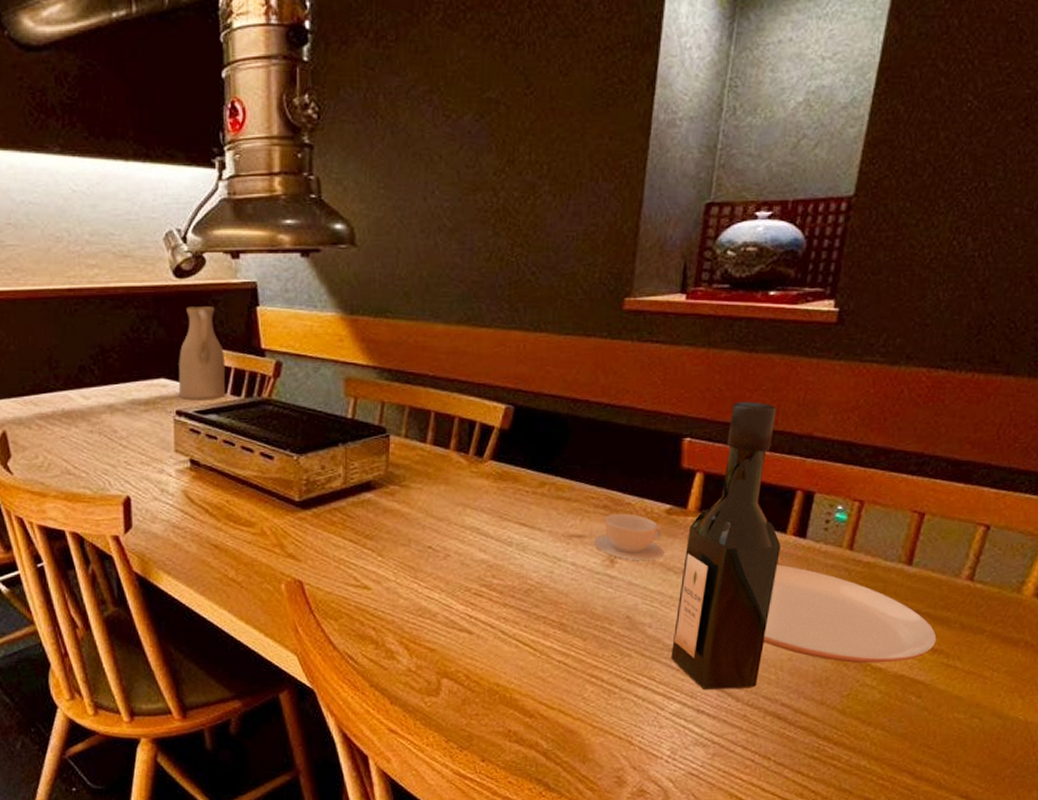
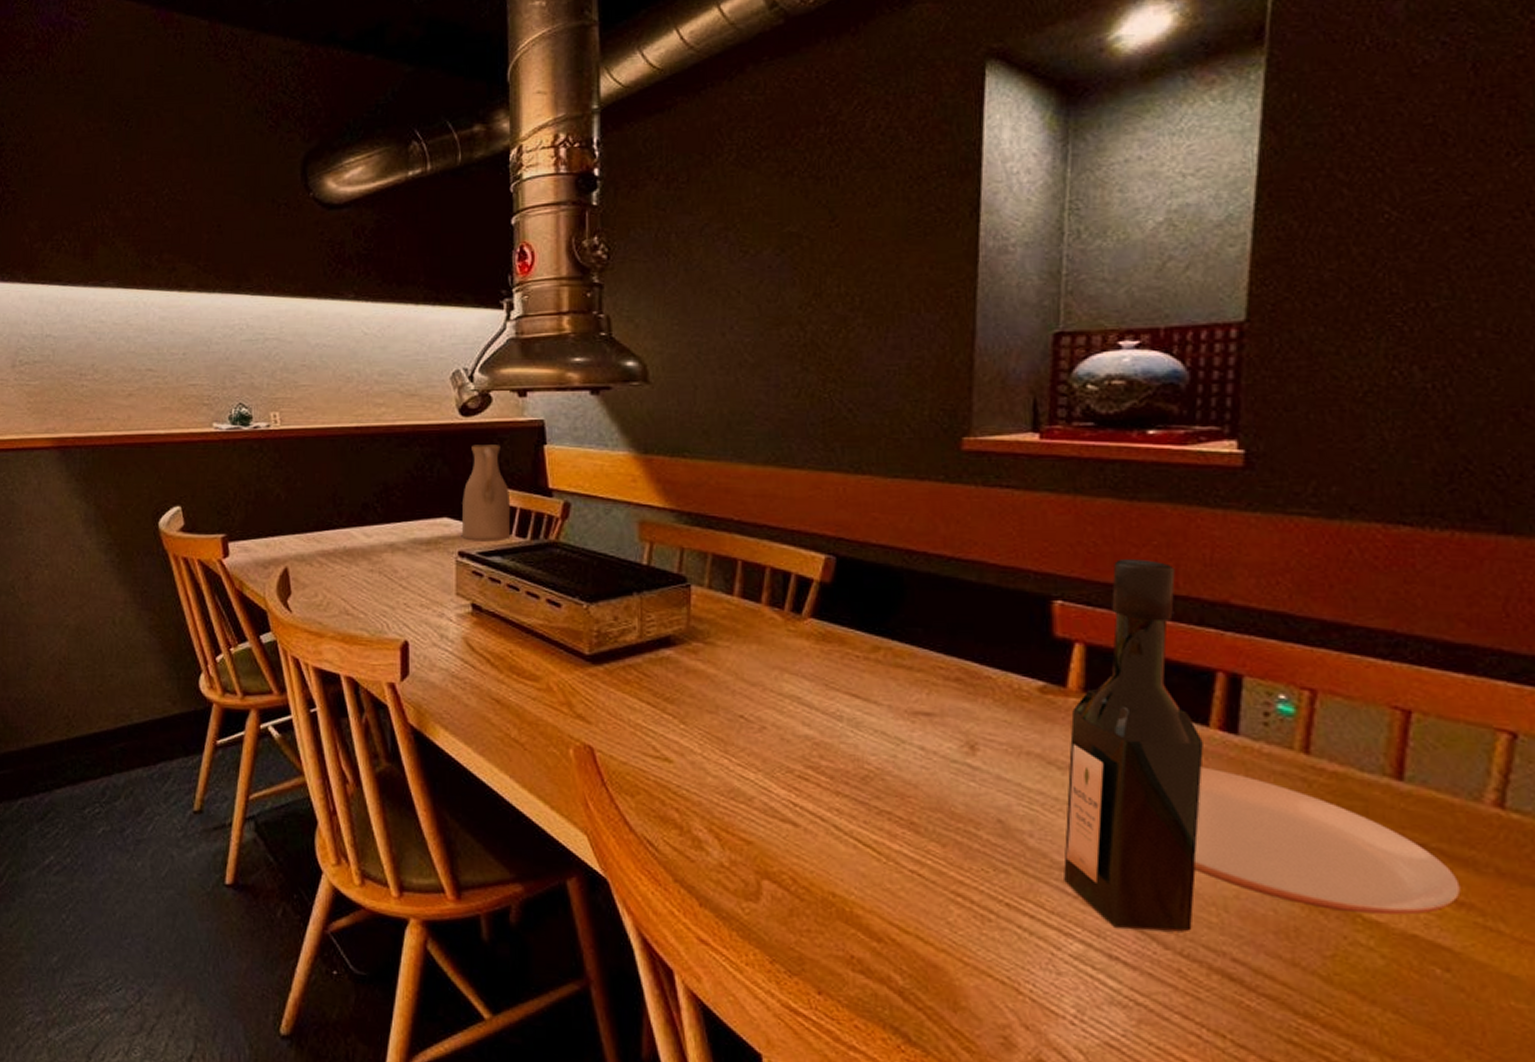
teacup: present [593,513,664,560] -> none [945,688,1041,750]

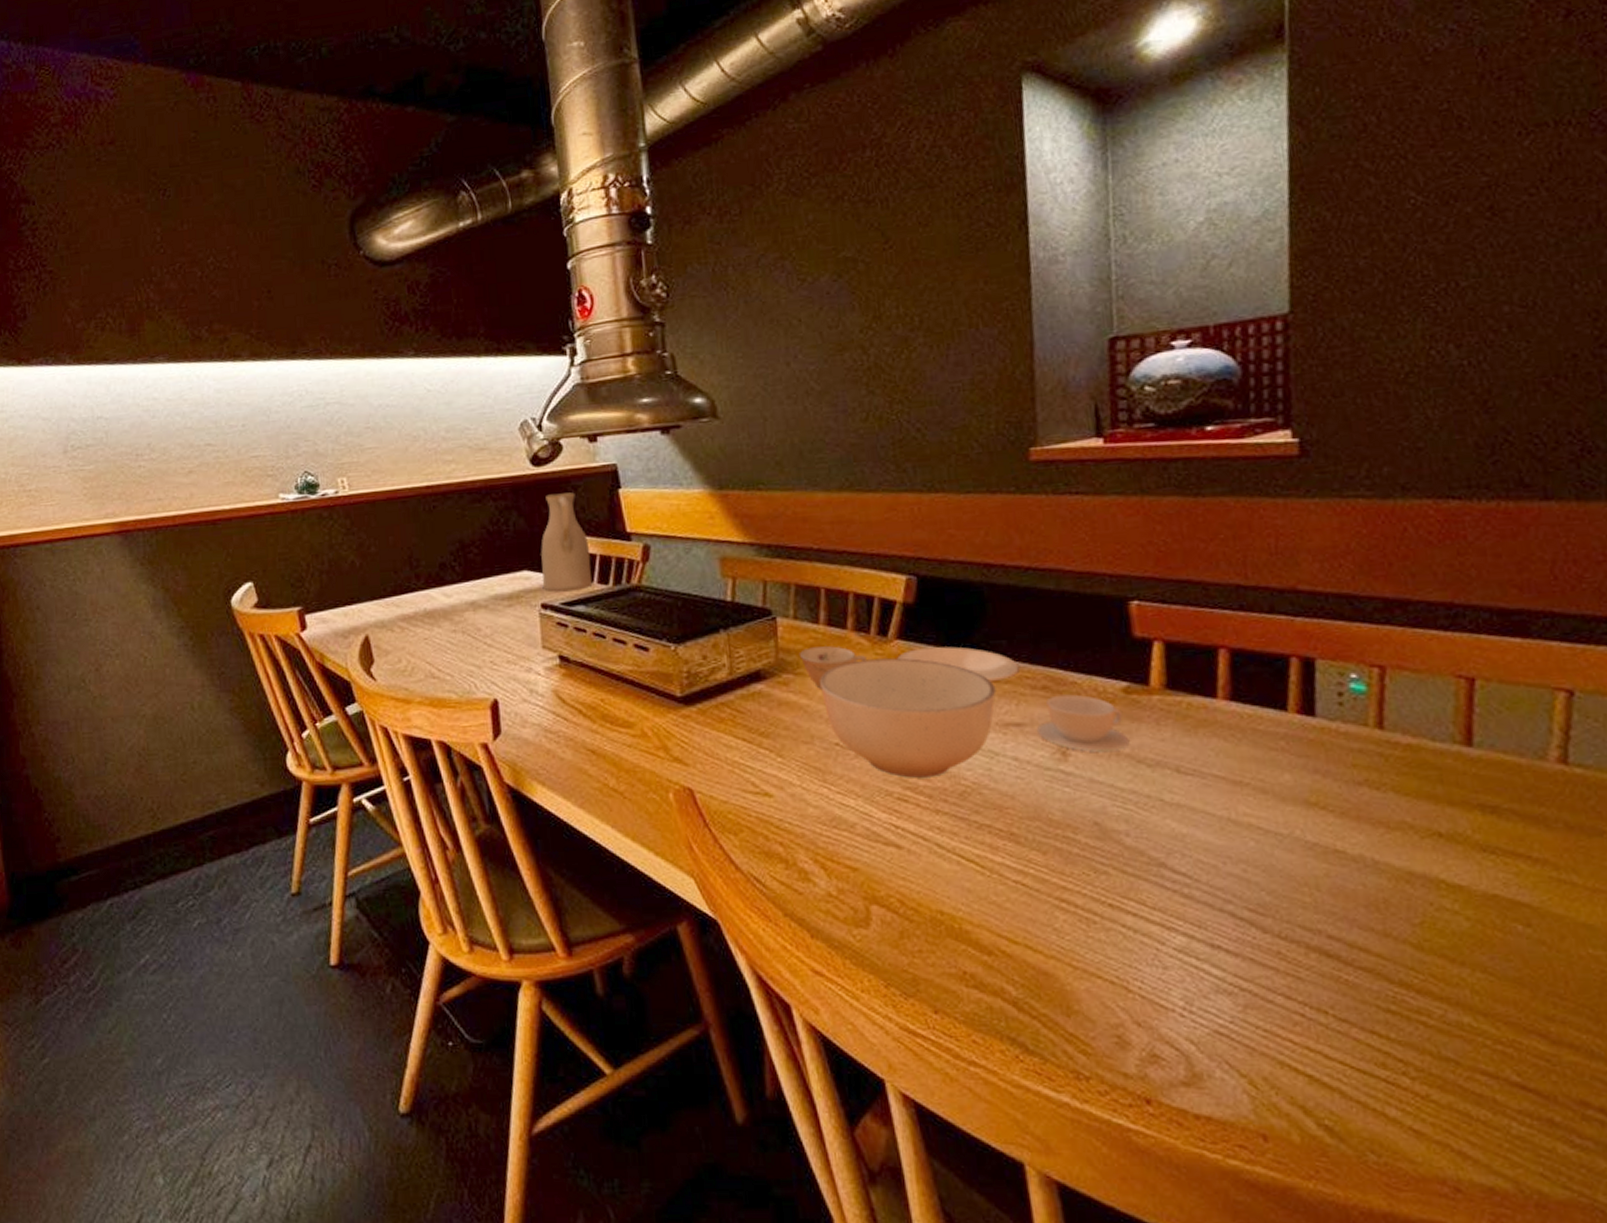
teacup: none [710,618,778,659] -> present [799,646,867,688]
bowl: none [730,635,908,759] -> present [820,658,996,778]
saucer: none [808,629,935,670] -> present [895,646,1021,683]
teacup: none [945,688,1041,750] -> present [1036,694,1130,752]
bottle: present [1063,559,1204,933] -> none [1156,553,1288,917]
plate: present [1193,766,1461,915] -> none [1282,751,1534,880]

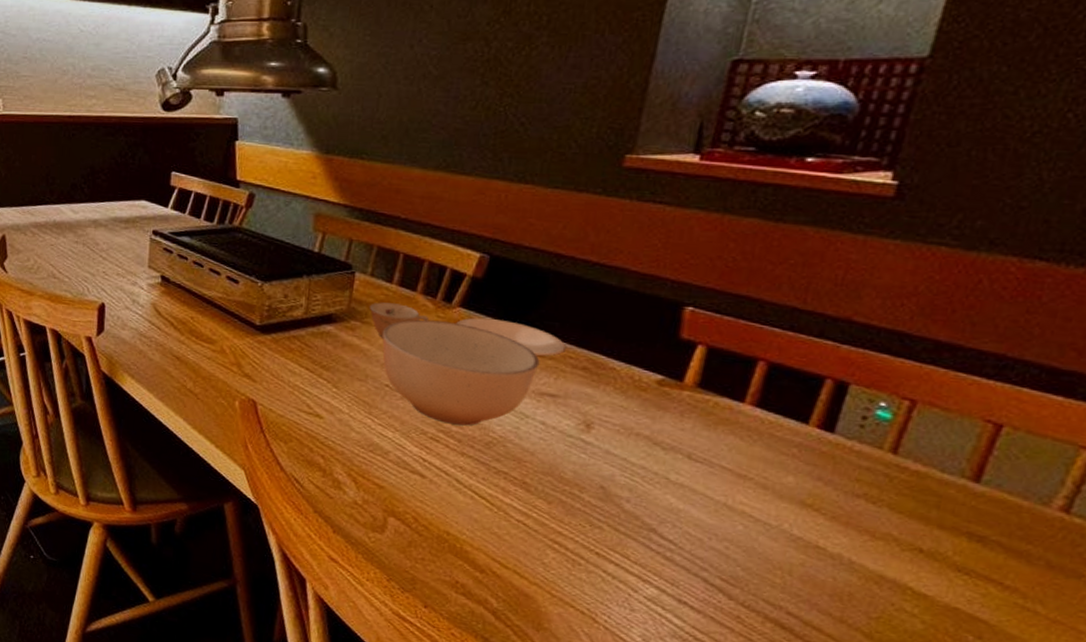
ceramic pitcher: present [541,492,593,593] -> none [156,137,202,224]
teacup: present [1036,694,1130,752] -> none [567,377,652,431]

